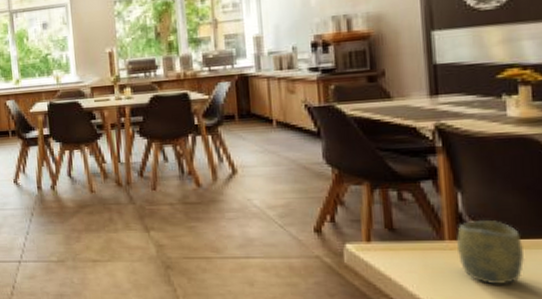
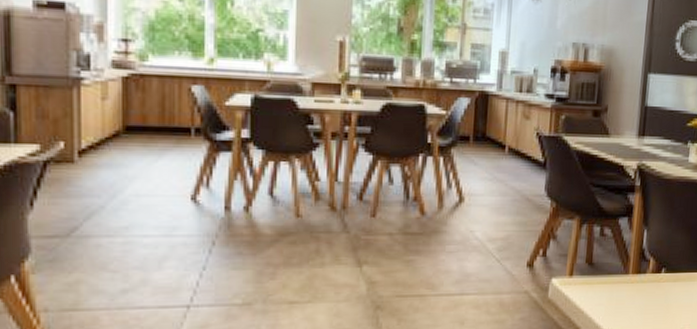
cup: present [457,220,525,284] -> none [636,256,682,313]

